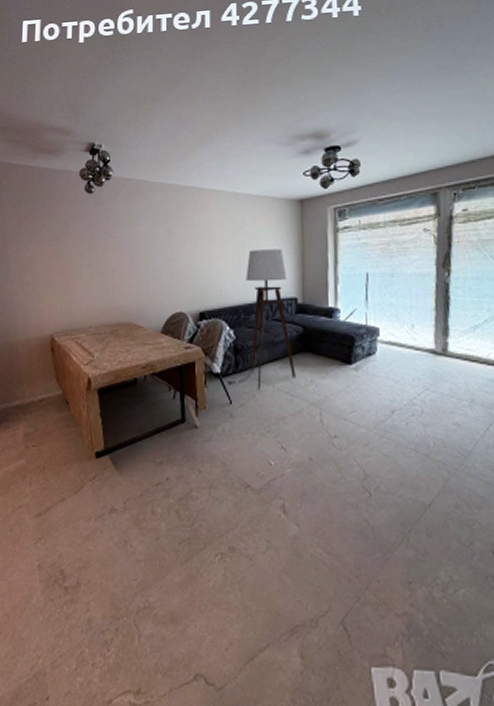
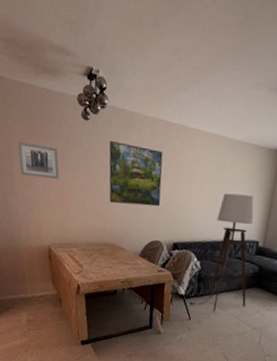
wall art: none [14,223,63,259] -> present [18,142,60,179]
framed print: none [116,210,180,277] -> present [109,140,163,207]

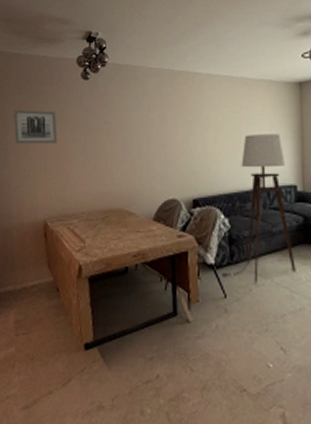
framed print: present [109,140,163,207] -> none [111,96,173,162]

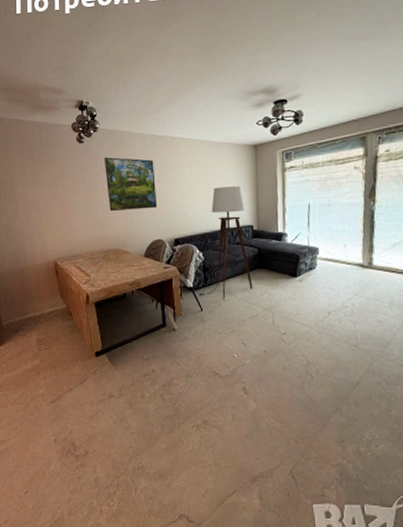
wall art: present [13,110,58,144] -> none [19,169,61,199]
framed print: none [111,96,173,162] -> present [103,157,158,212]

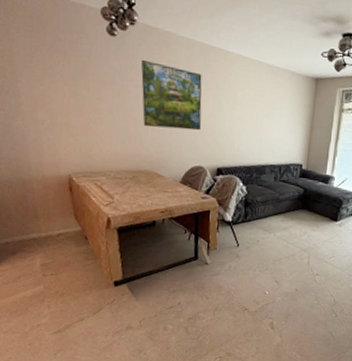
floor lamp: present [198,186,253,299] -> none [236,117,296,237]

